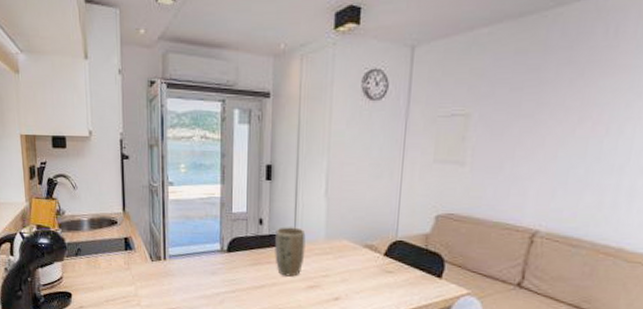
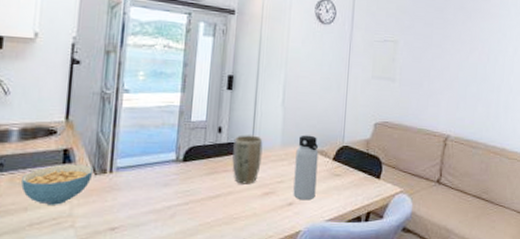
cereal bowl: none [96,251,150,286] -> present [21,164,94,205]
water bottle: none [339,227,367,297] -> present [293,135,319,201]

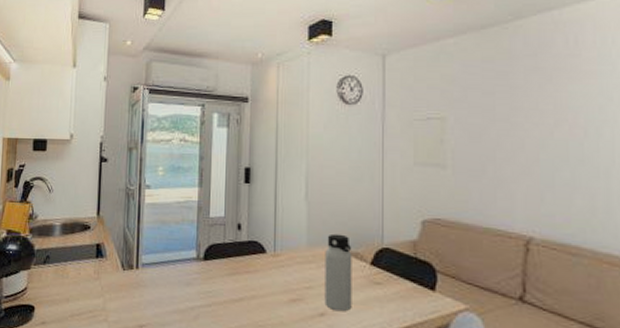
cereal bowl: present [21,164,94,205] -> none [64,258,122,298]
plant pot: present [232,135,263,184] -> none [253,232,286,289]

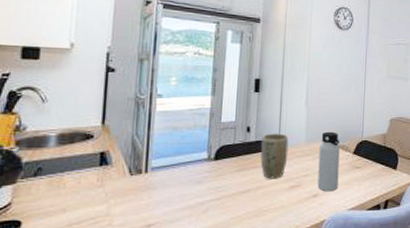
plant pot: none [253,232,286,289] -> present [260,133,289,179]

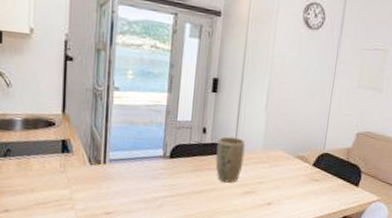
water bottle: present [317,131,340,192] -> none [272,140,299,202]

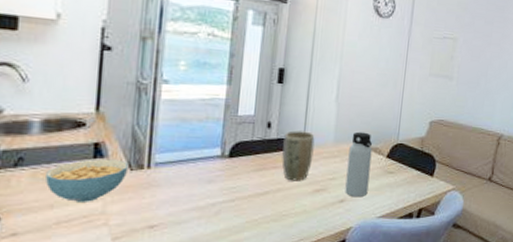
cereal bowl: none [27,153,89,189] -> present [46,159,129,202]
water bottle: none [272,140,299,202] -> present [345,131,372,198]

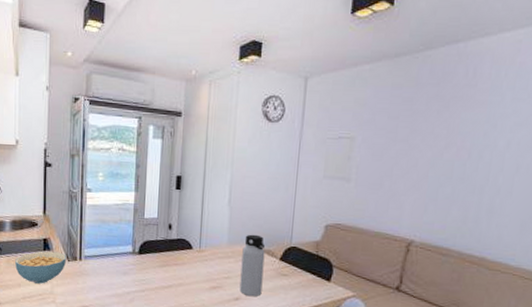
plant pot: present [282,130,315,181] -> none [181,232,210,278]

